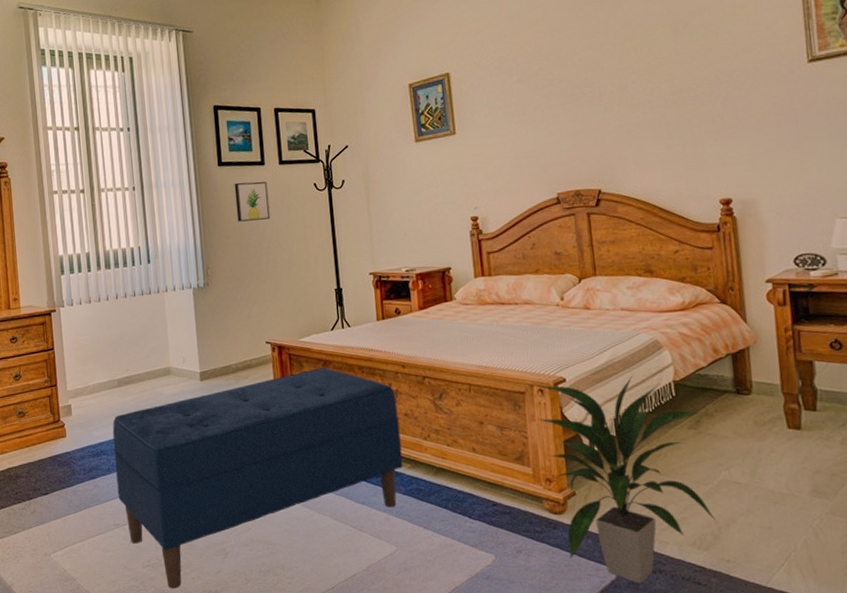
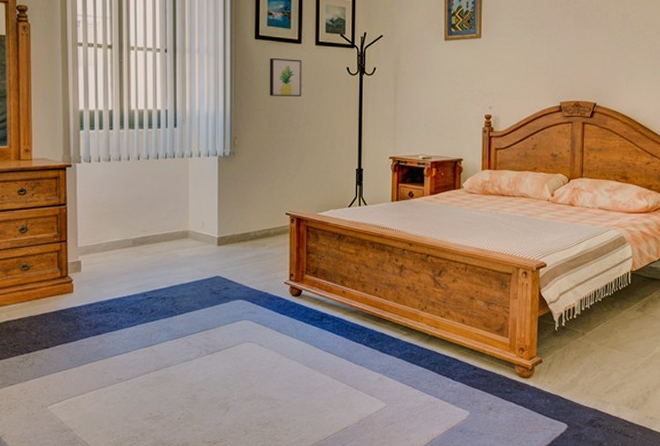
bench: present [112,367,403,589] -> none [123,241,401,439]
indoor plant: present [537,375,717,583] -> none [519,264,648,436]

